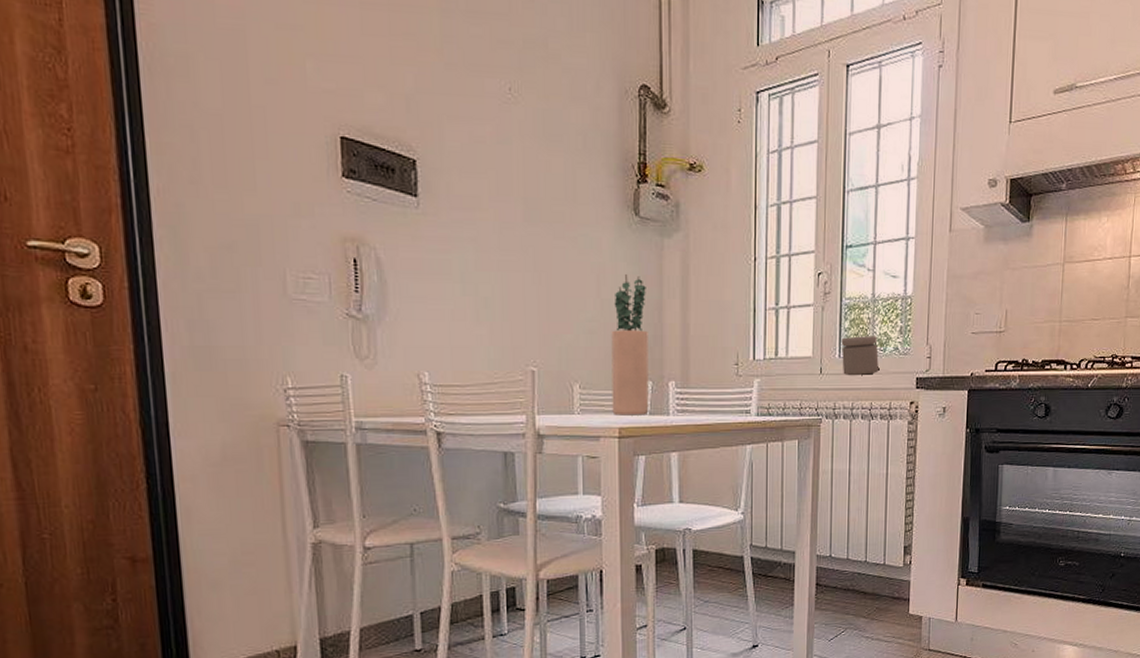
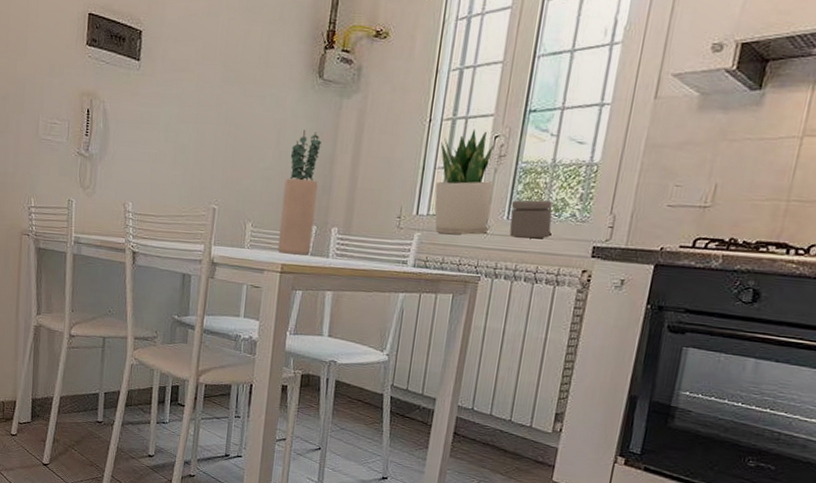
planter: none [768,266,824,378] -> present [434,129,494,235]

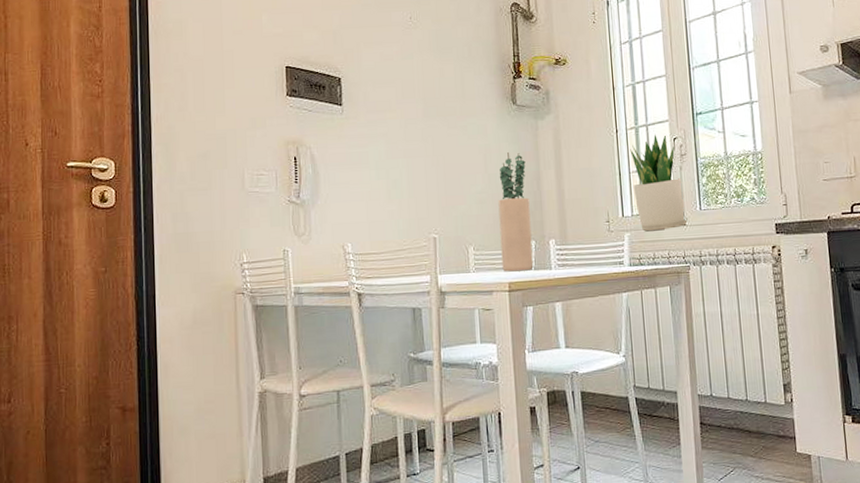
jar: present [509,199,552,240] -> none [700,189,738,226]

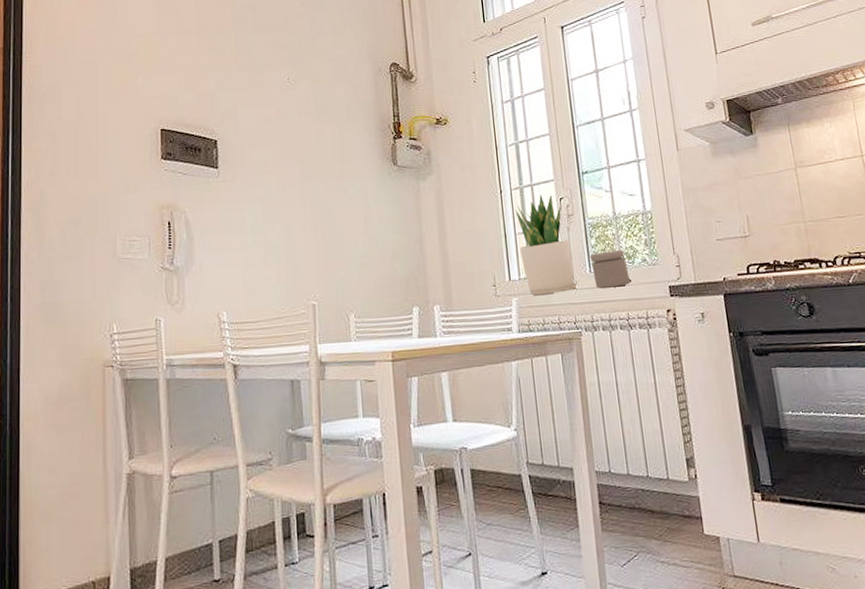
vase: present [498,152,534,272] -> none [379,215,418,341]
jar: none [700,189,738,226] -> present [589,250,630,290]

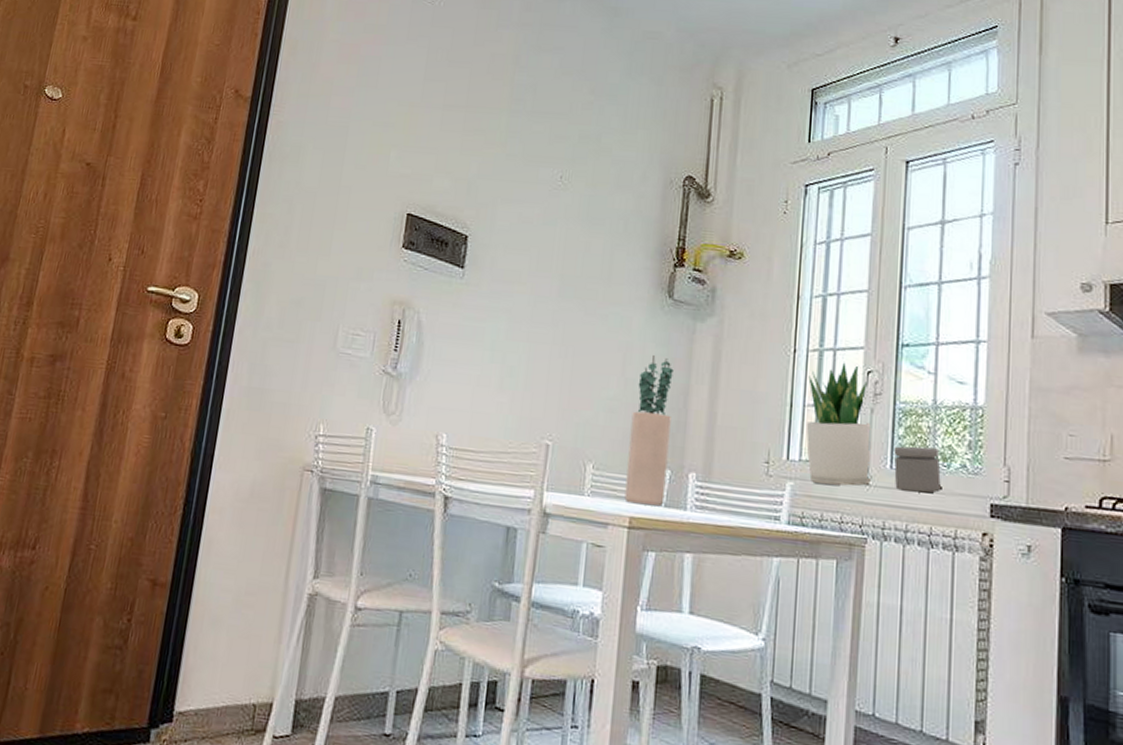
vase: none [379,215,418,341] -> present [624,355,674,507]

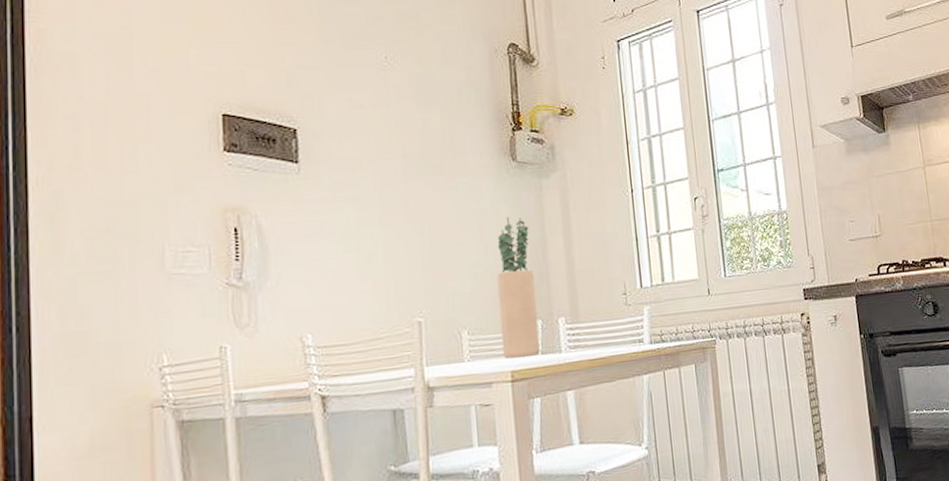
planter: present [806,362,872,487] -> none [647,193,711,304]
jar: present [893,446,941,494] -> none [724,252,765,295]

